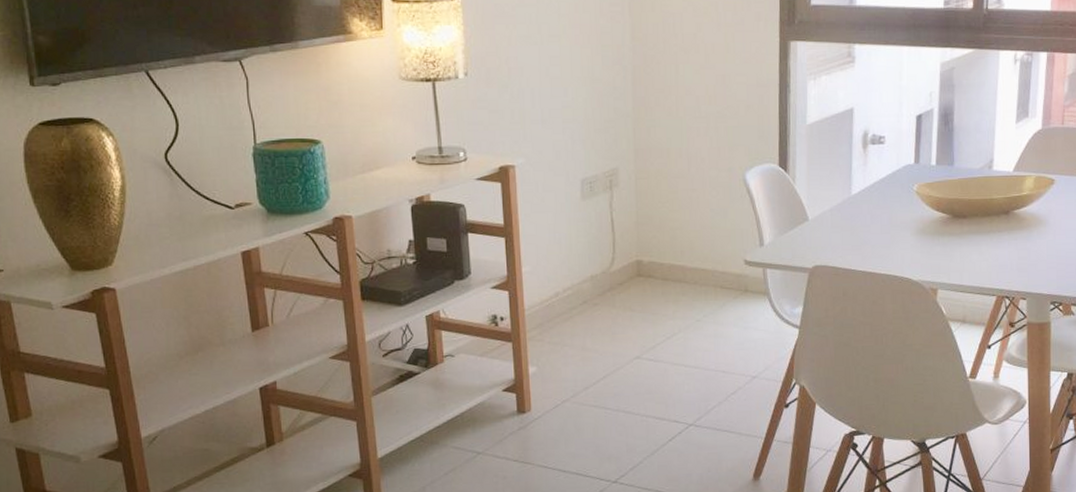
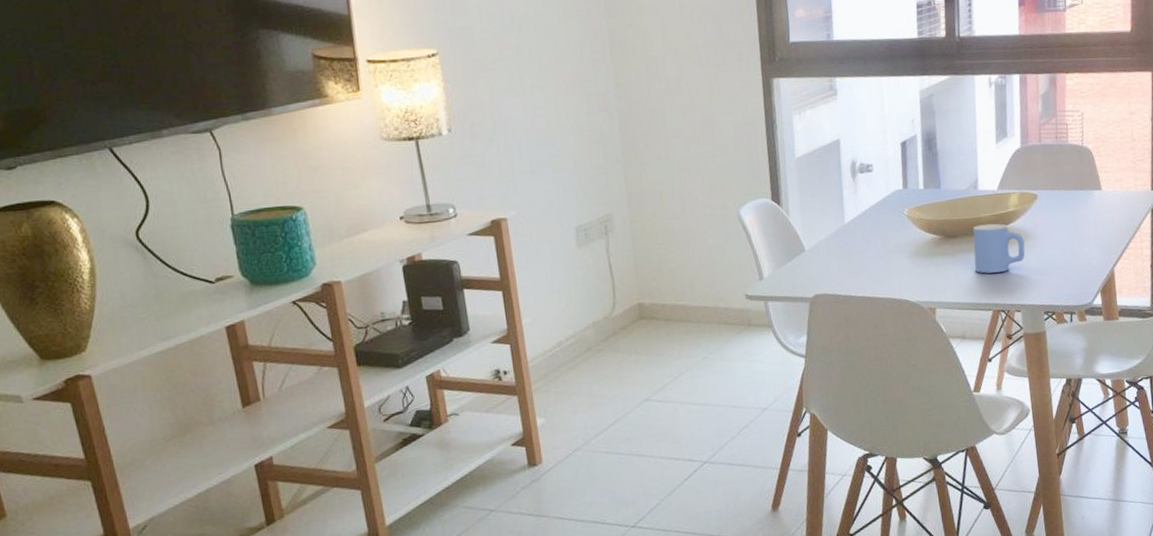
mug: none [981,206,1037,258] -> present [973,223,1025,274]

